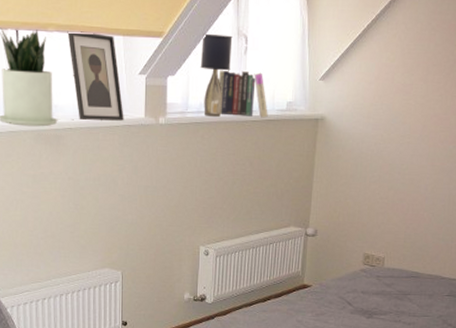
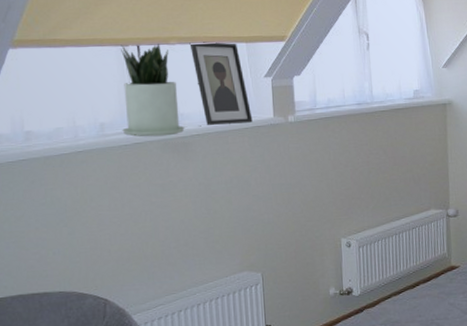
table lamp: present [200,33,233,118] -> none [324,34,355,112]
books: present [219,70,268,118] -> none [344,65,396,109]

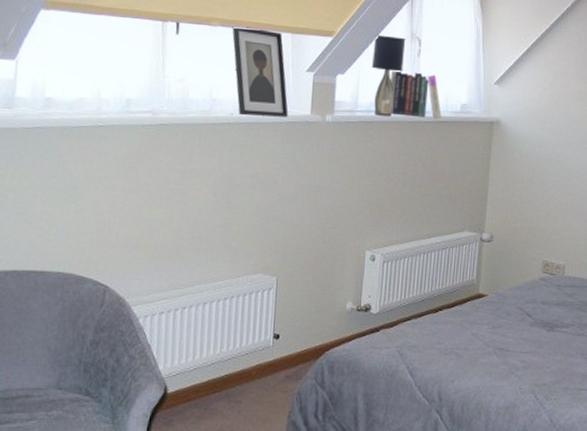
planter: present [121,44,185,137] -> none [149,19,216,121]
table lamp: none [324,34,355,112] -> present [371,34,406,118]
books: none [344,65,396,109] -> present [390,70,442,119]

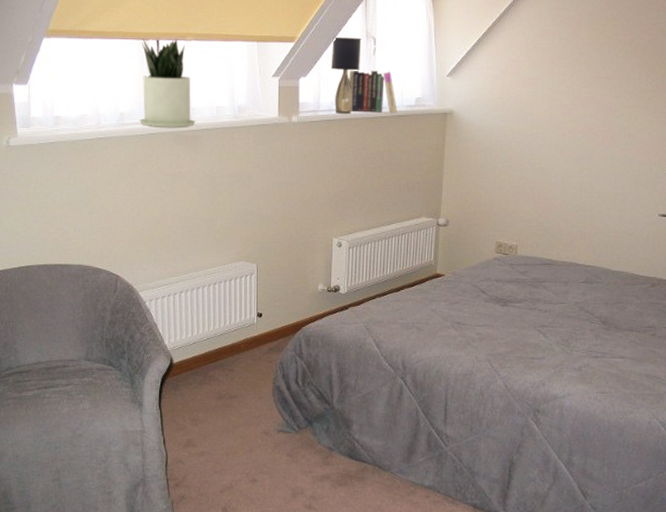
planter: none [149,19,216,121] -> present [139,38,196,129]
picture frame: present [232,26,289,117] -> none [204,39,258,122]

